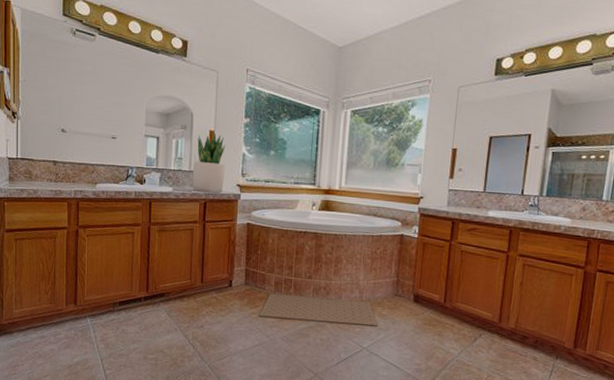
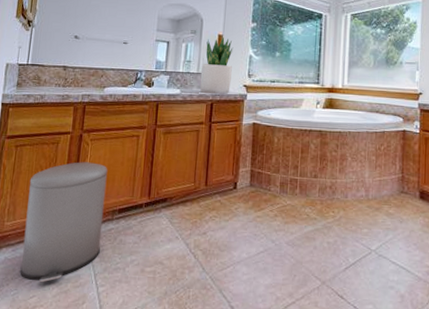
pedal bin: none [32,256,106,365] -> present [20,161,108,283]
bath mat: present [259,293,377,326] -> none [265,194,385,226]

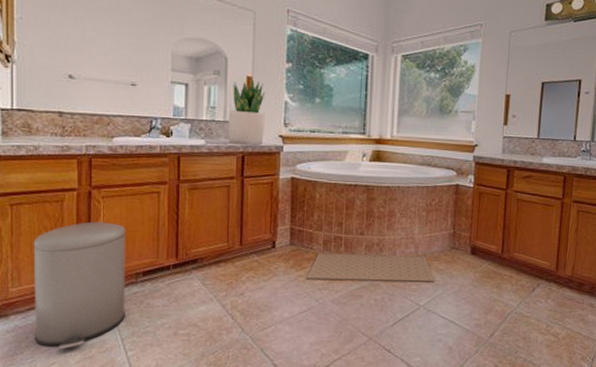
bath mat: none [265,194,385,226] -> present [307,253,434,282]

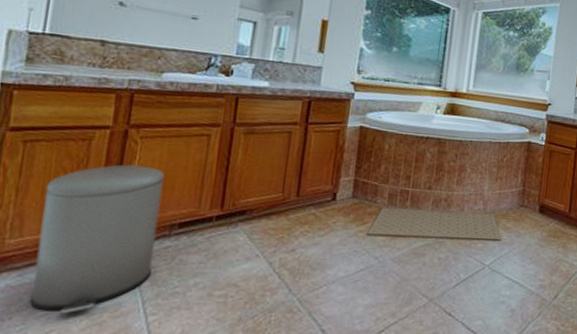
planter: present [228,80,266,146] -> none [295,23,341,92]

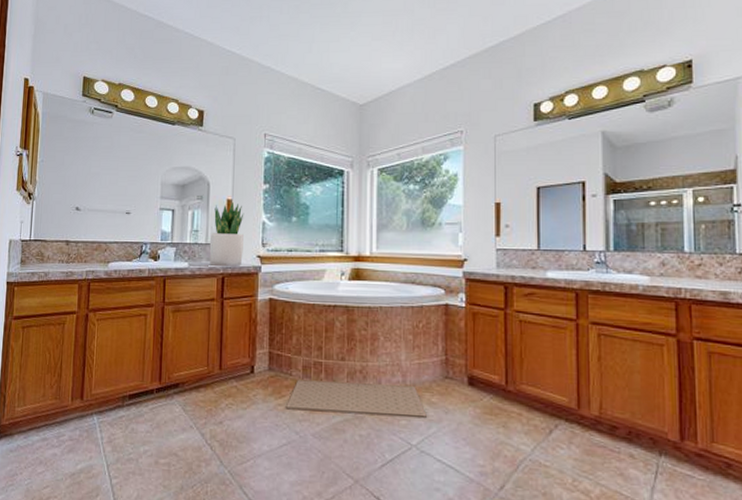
pedal bin: present [29,164,165,314] -> none [32,343,116,473]
planter: none [295,23,341,92] -> present [209,202,244,267]

